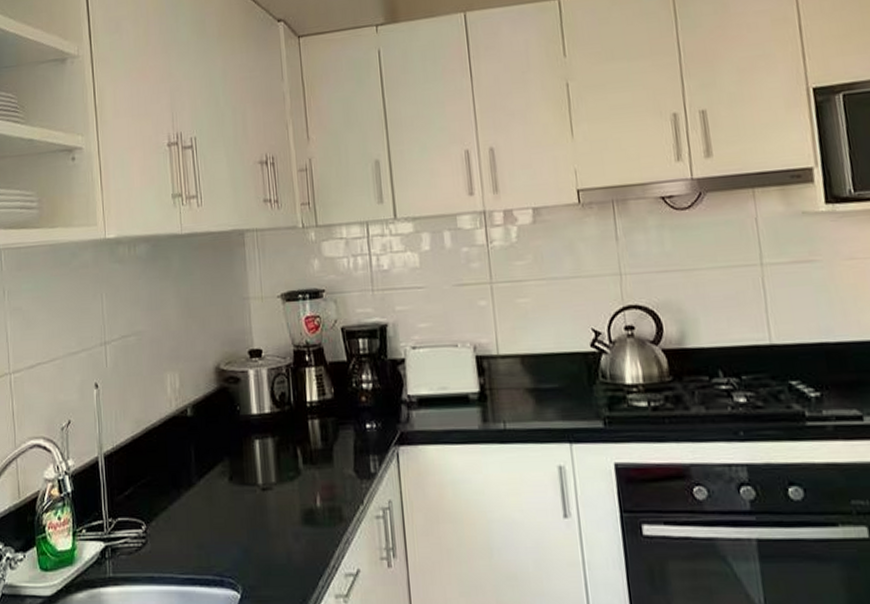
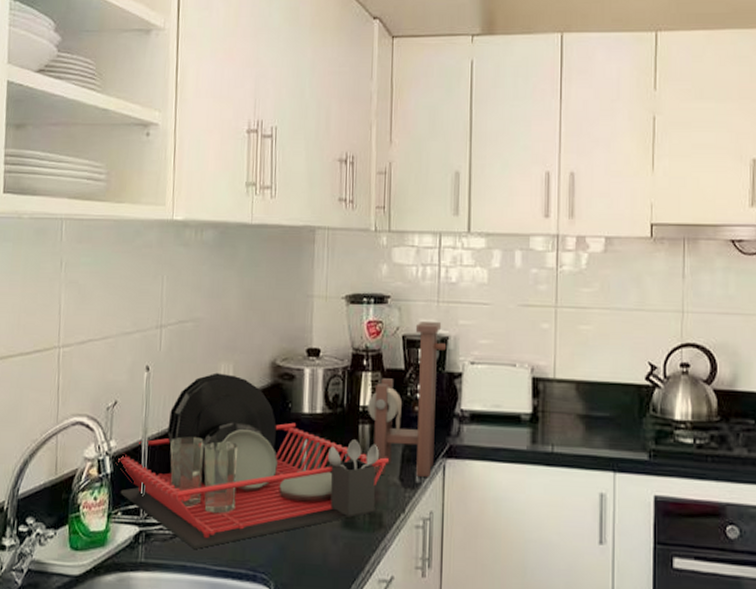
dish rack: none [75,383,343,560] -> present [115,372,390,550]
paper towel holder: none [314,311,387,468] -> present [368,322,447,477]

